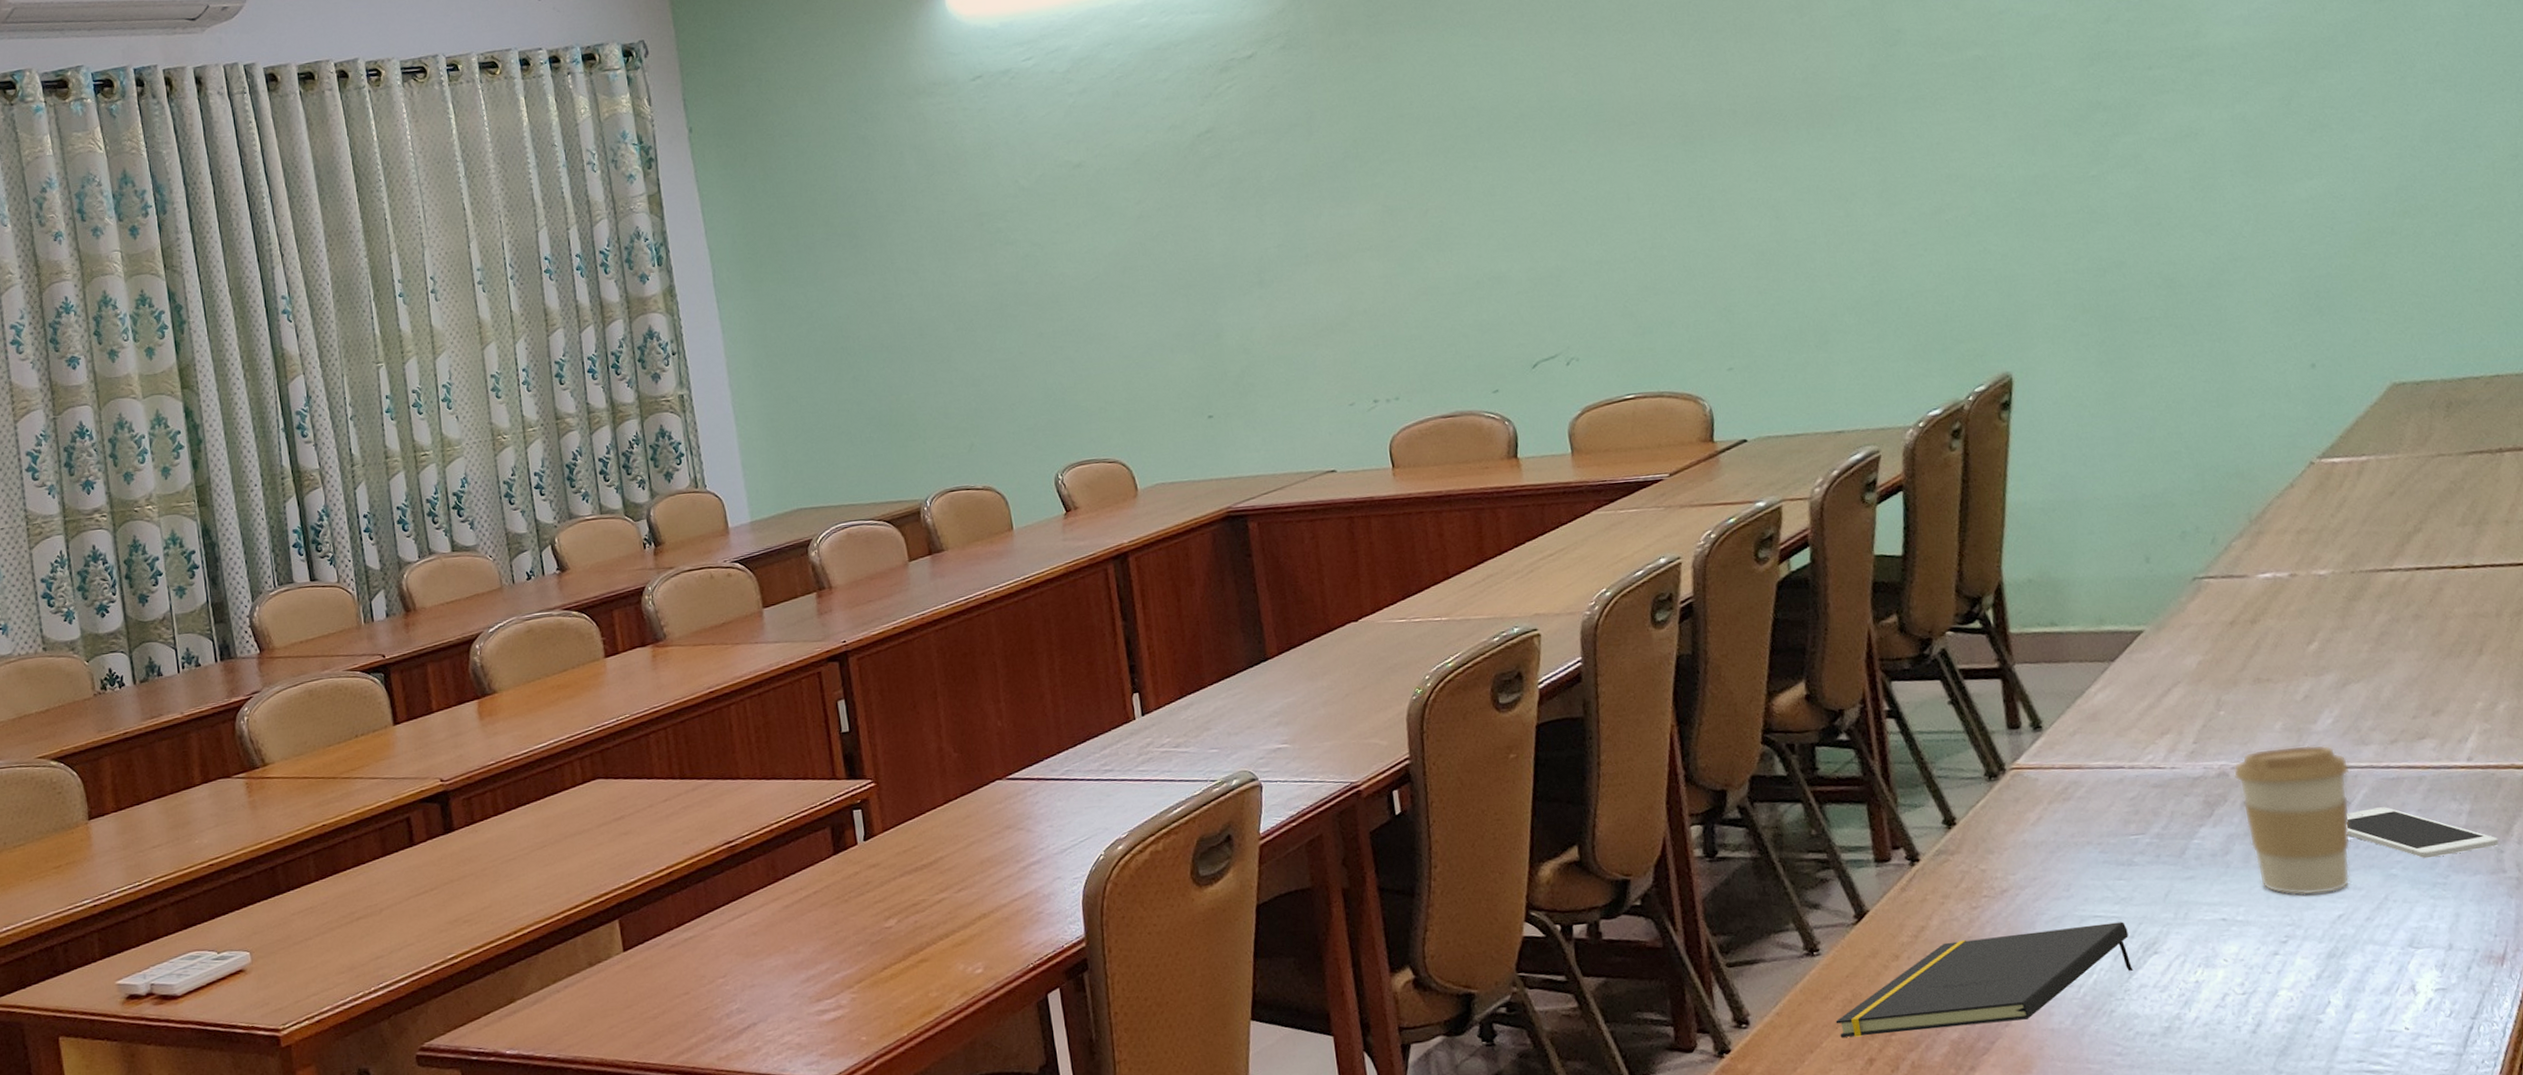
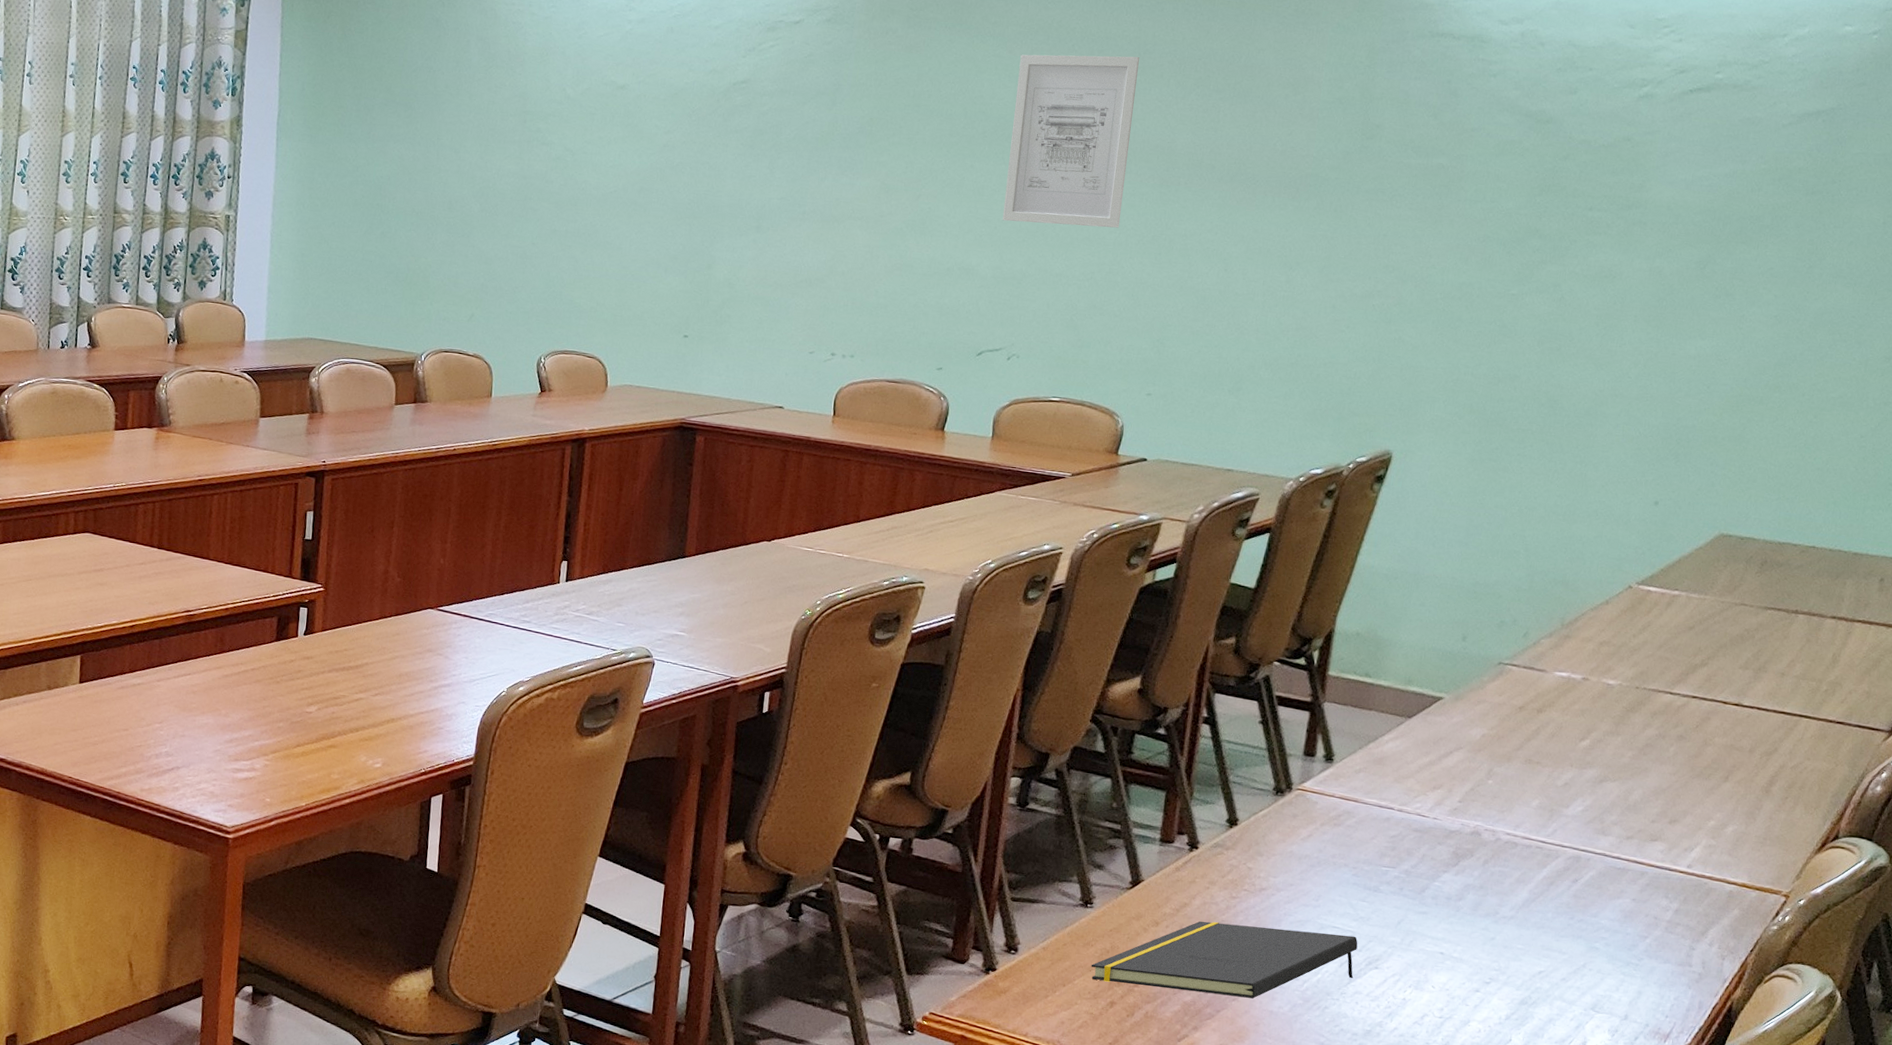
wall art: none [1497,13,1651,218] -> present [1002,54,1139,228]
coffee cup: present [2233,744,2351,896] -> none [1482,819,1586,952]
cell phone: present [2346,807,2499,859] -> none [1567,888,1693,943]

